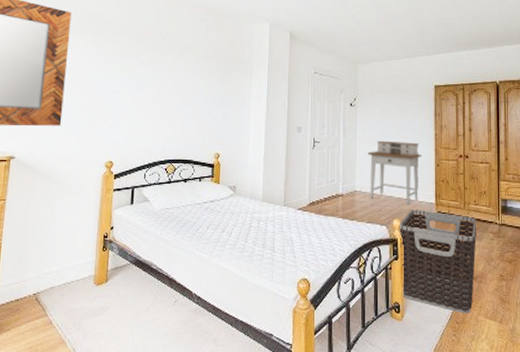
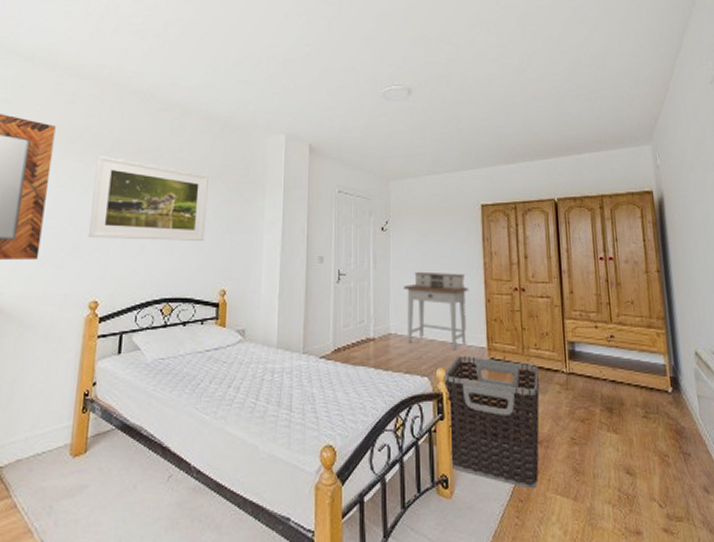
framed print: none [103,39,204,112] -> present [89,156,209,241]

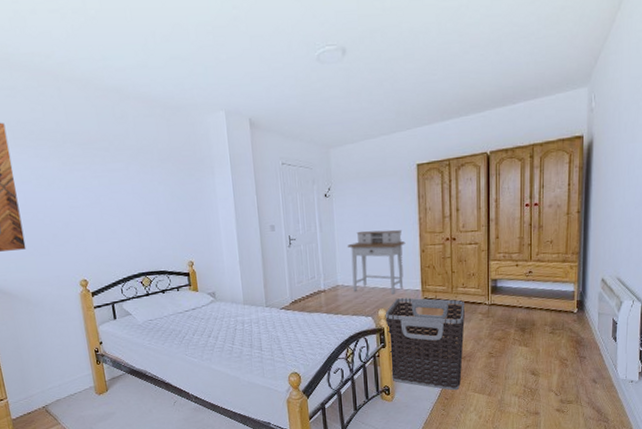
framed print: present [89,156,209,241] -> none [51,149,167,227]

